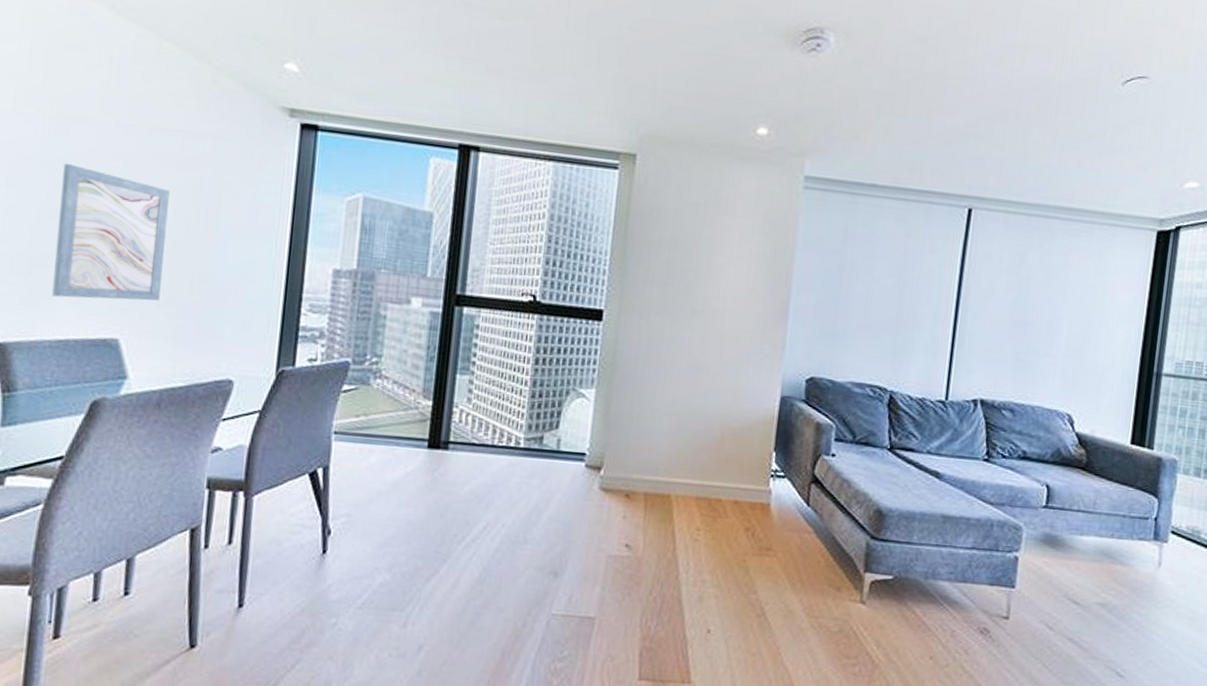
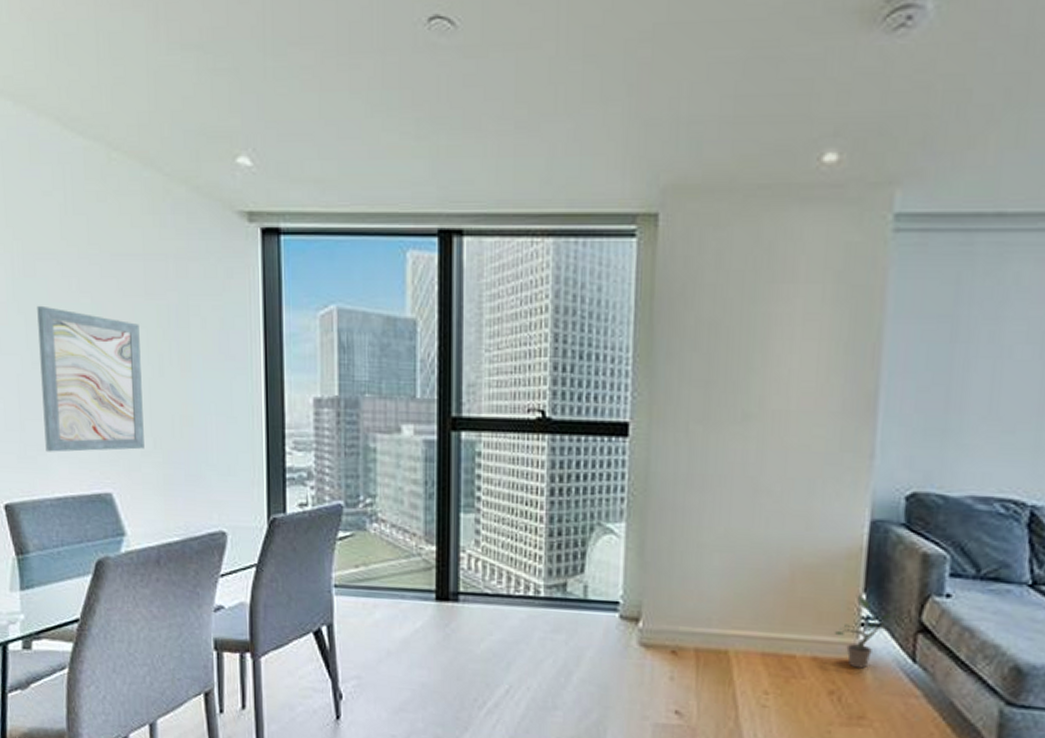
potted plant: none [752,453,795,511] -> present [835,595,894,669]

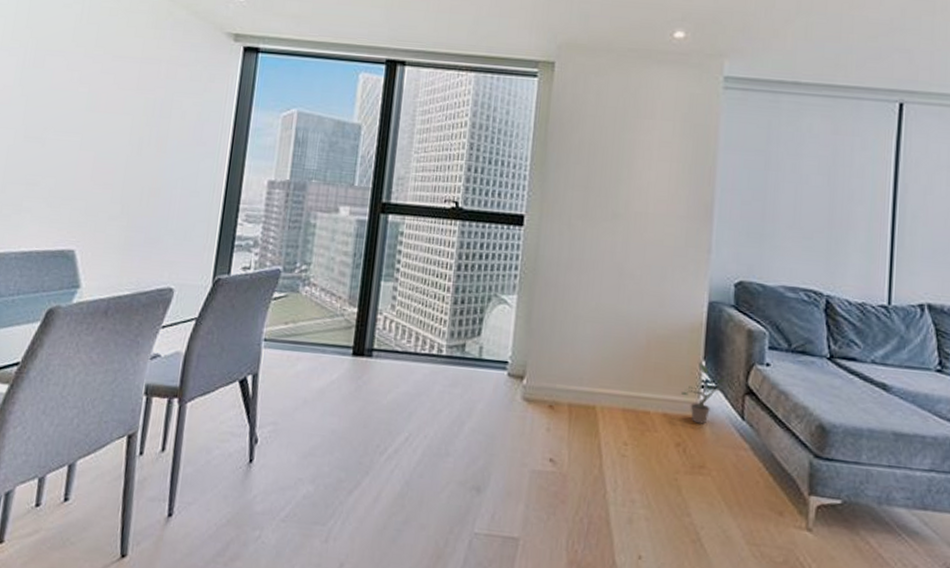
wall art: present [37,305,144,452] -> none [20,90,127,214]

